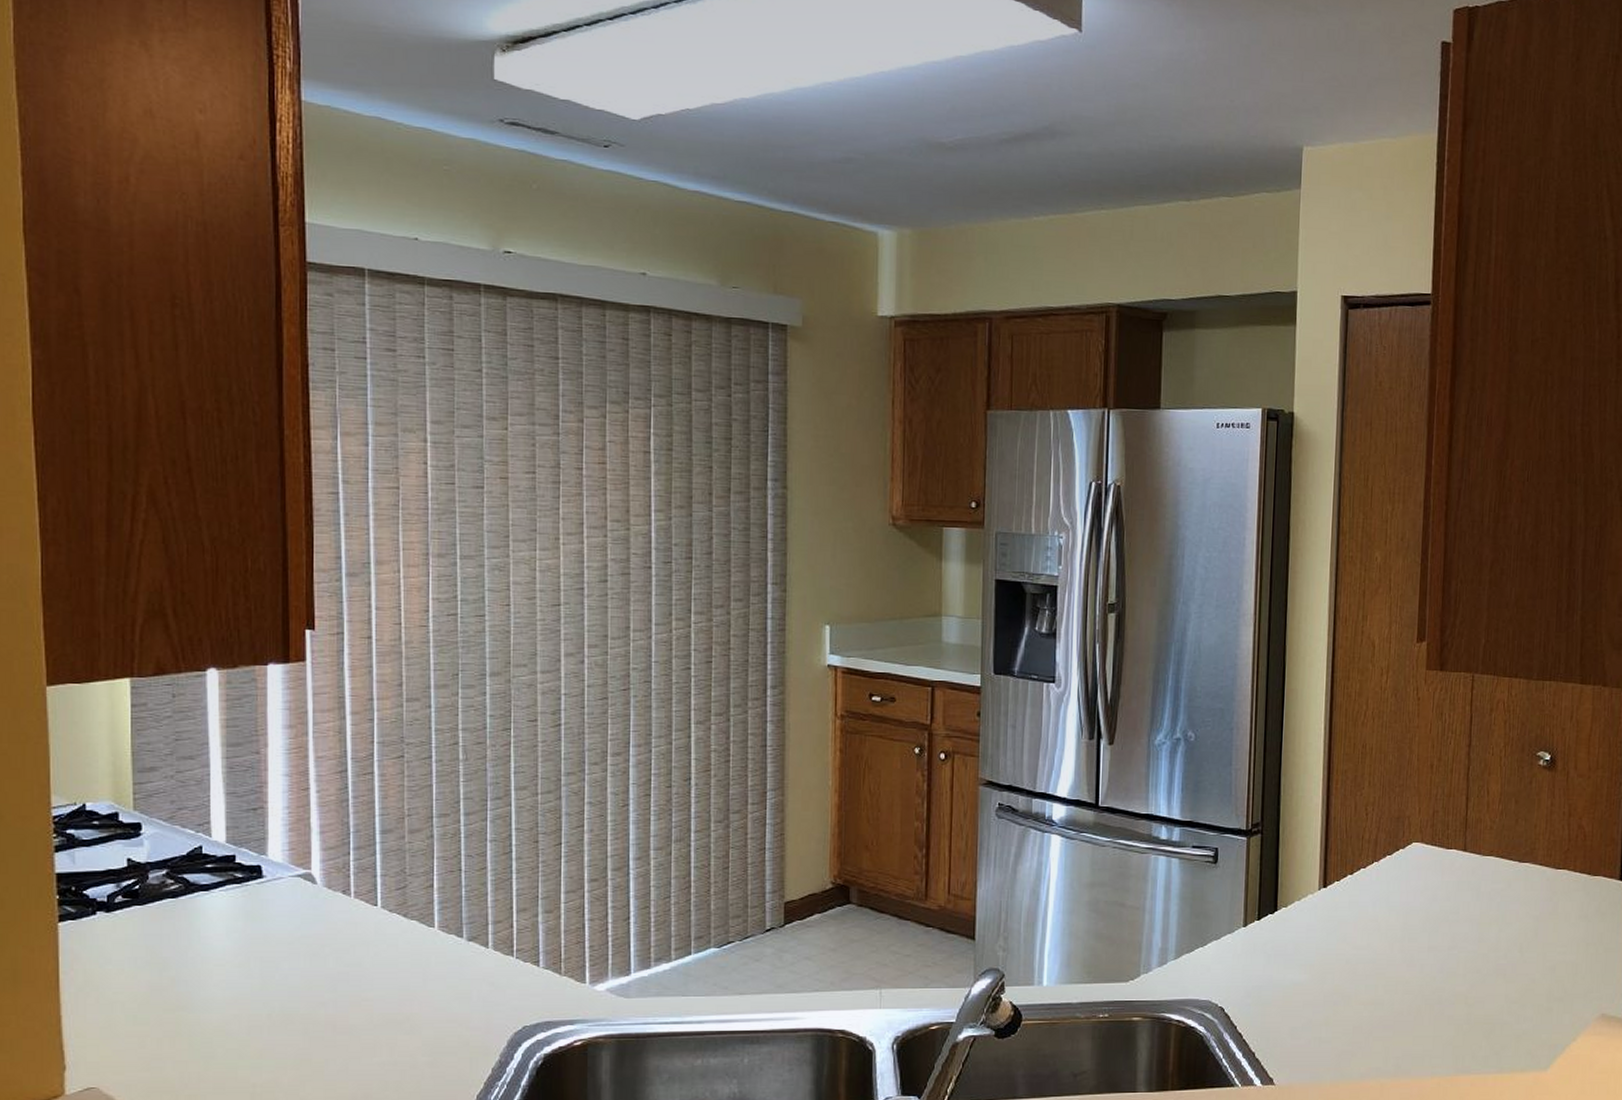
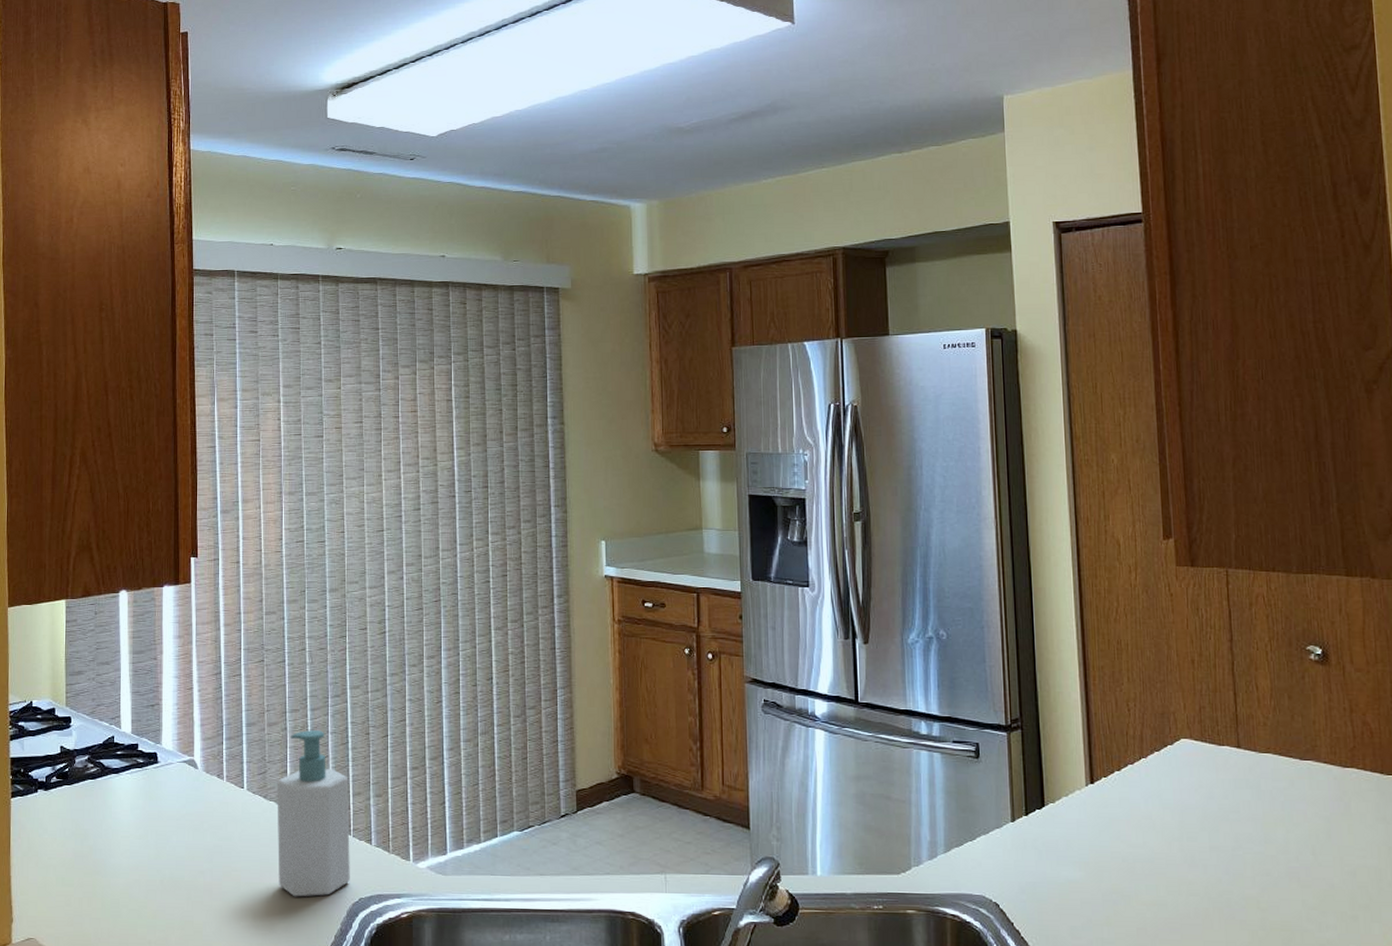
soap bottle: none [420,838,513,1028] -> present [277,730,350,897]

